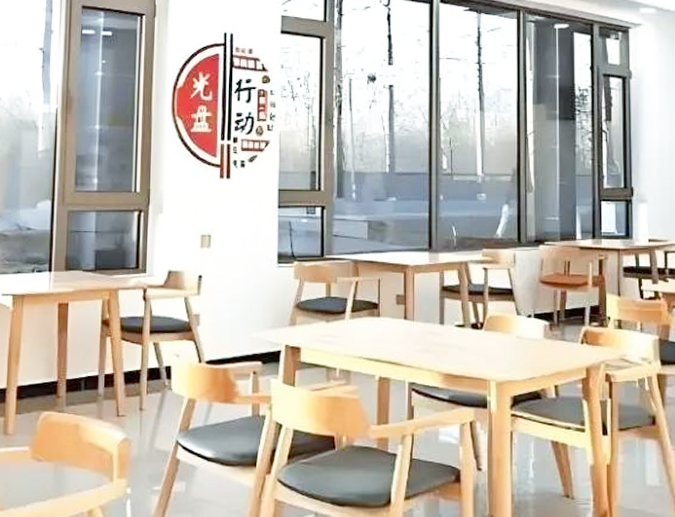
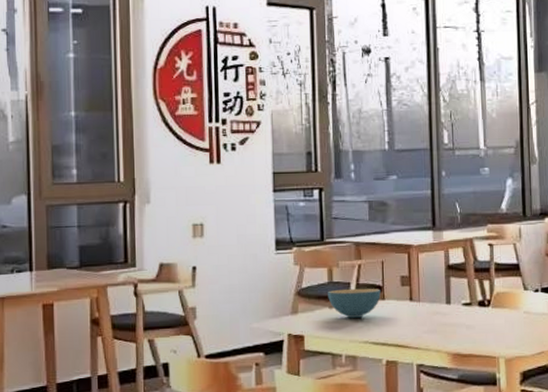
cereal bowl: none [325,304,376,333] -> present [328,288,381,318]

